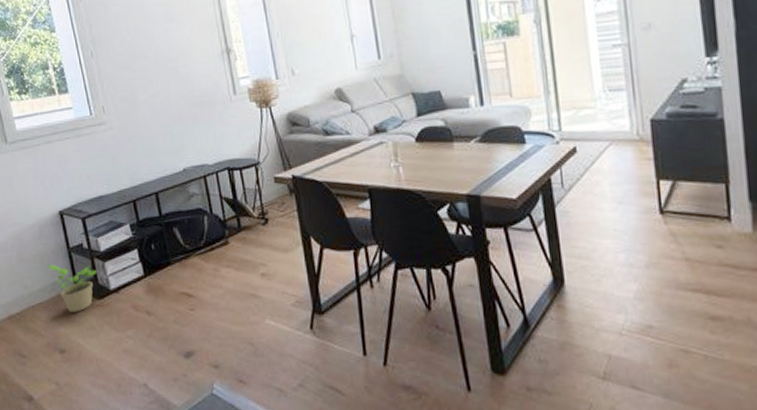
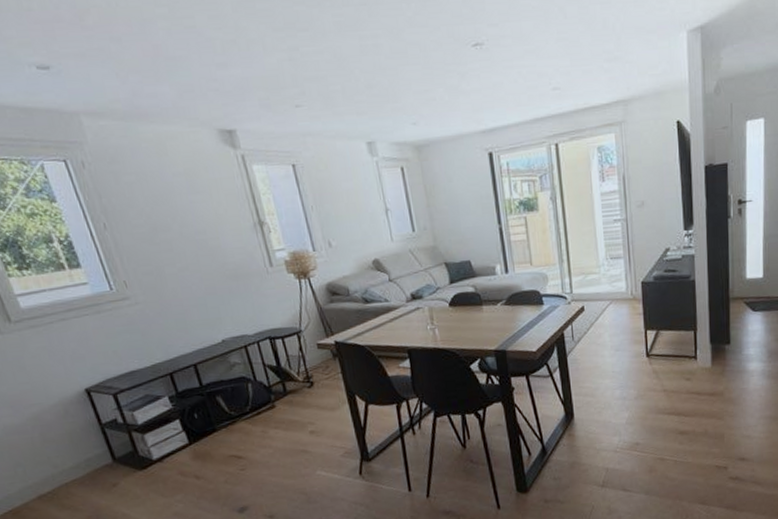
potted plant: present [48,265,98,313] -> none [78,440,138,486]

